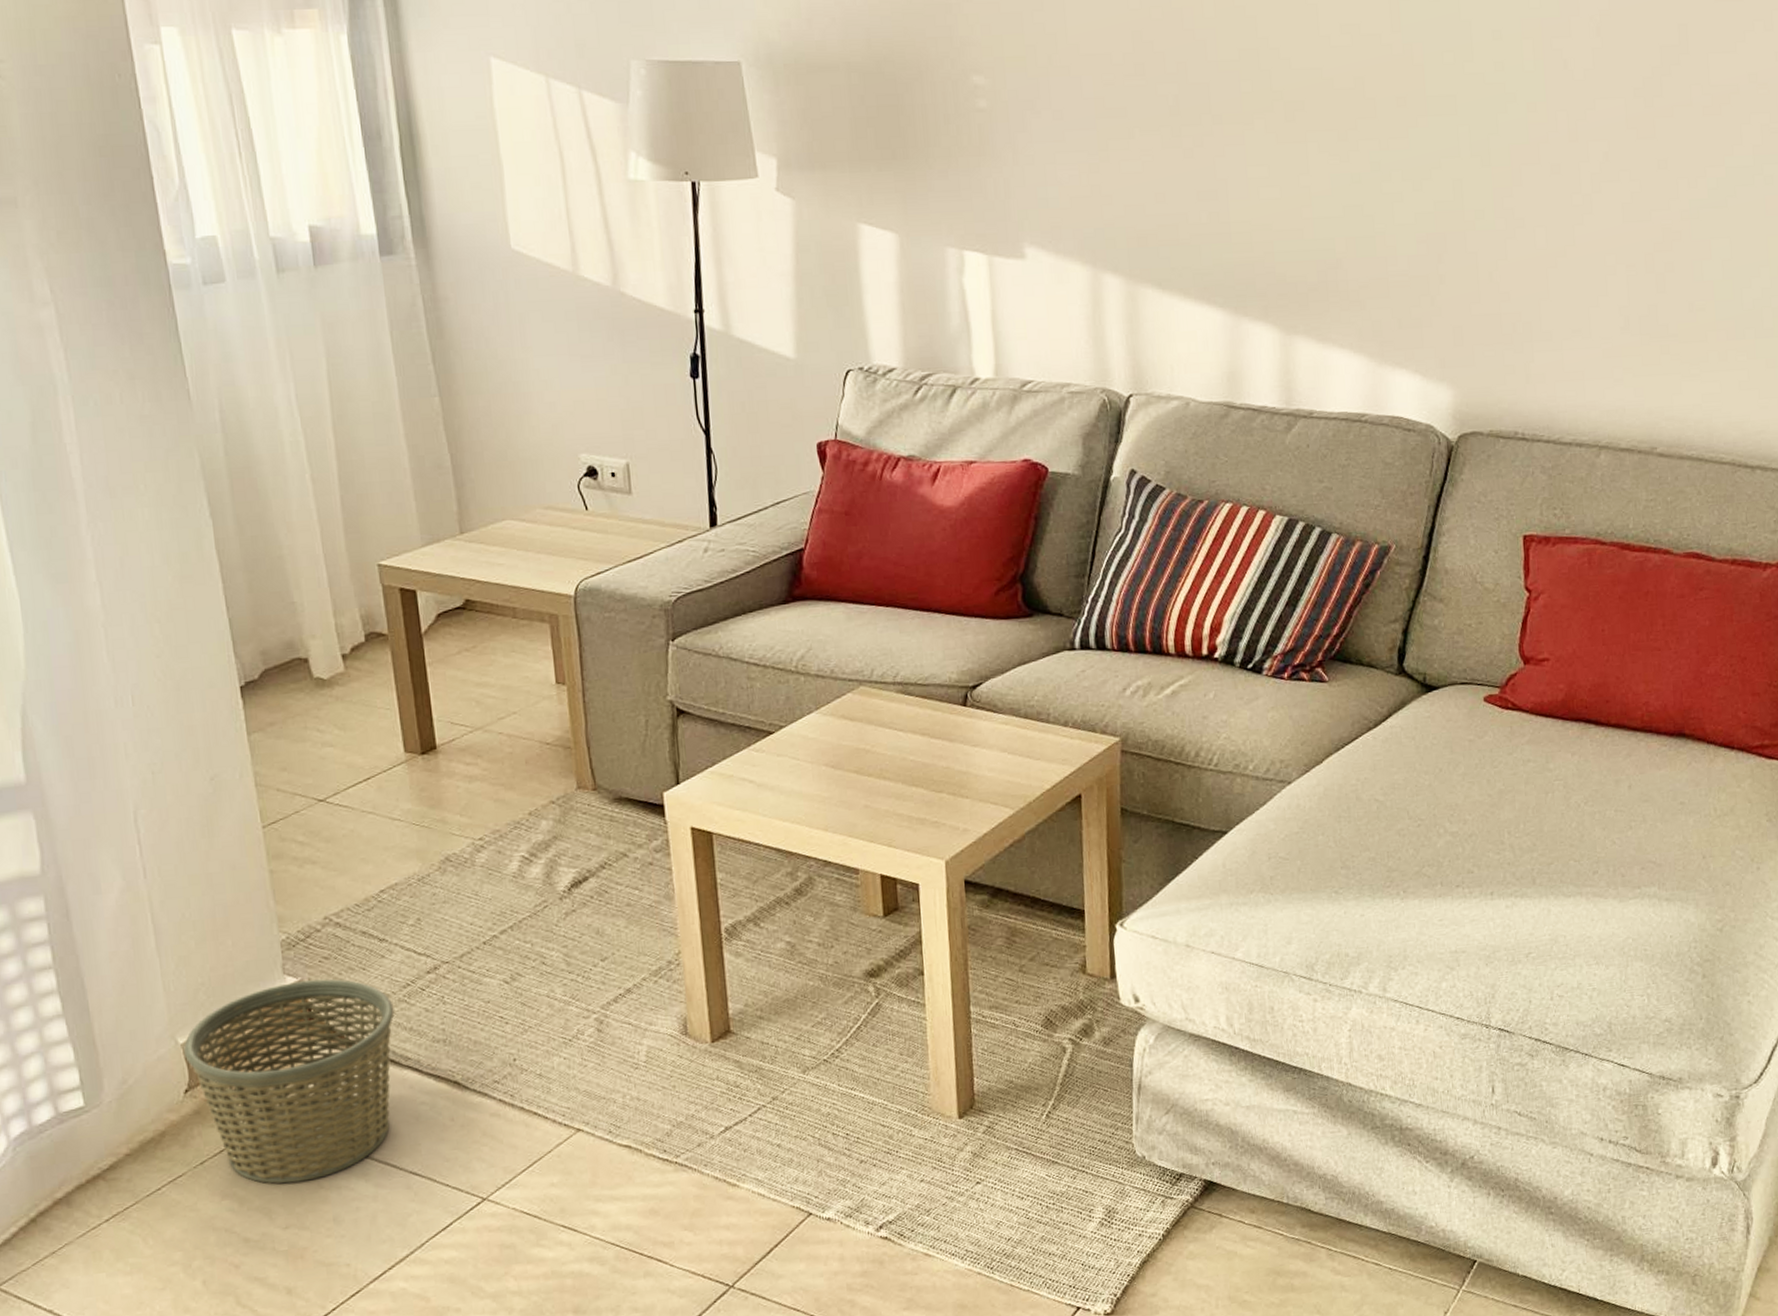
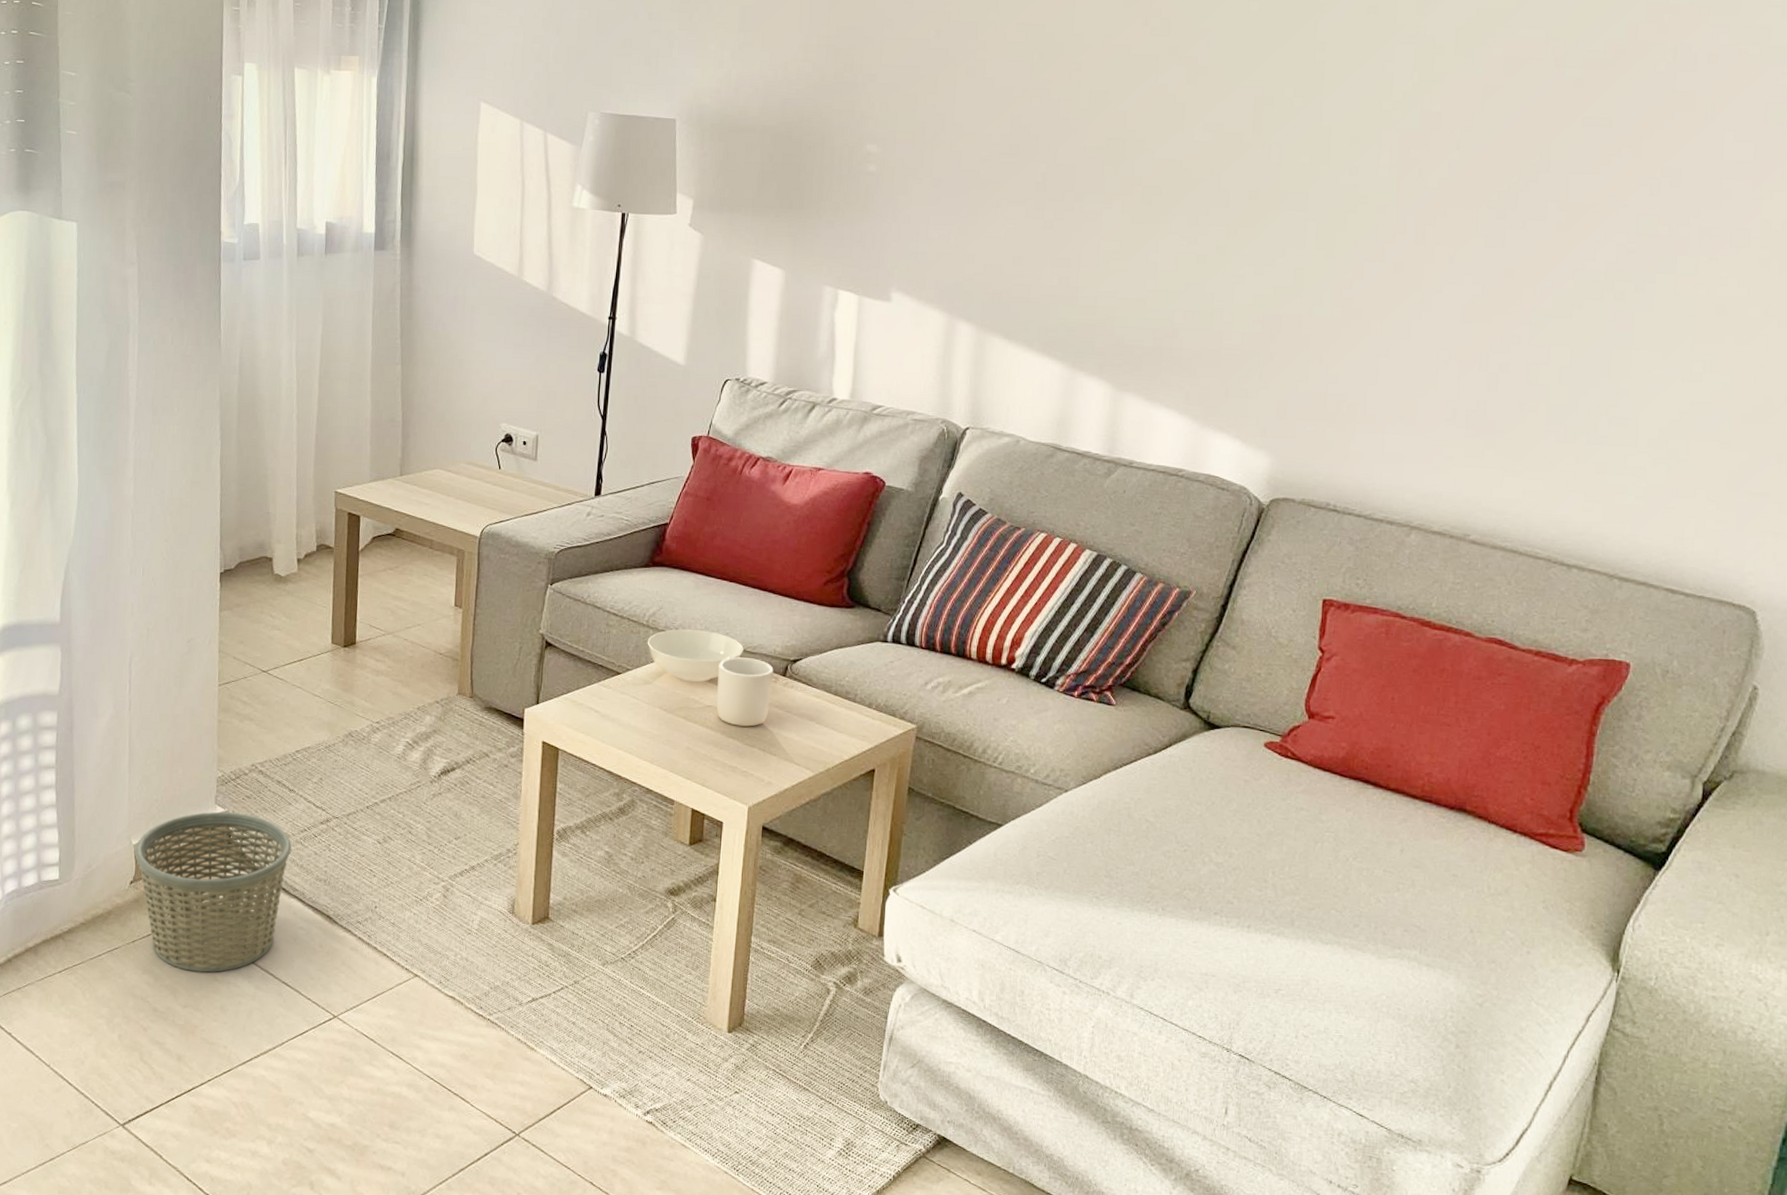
bowl: none [799,667,914,730] -> present [647,629,743,683]
mug: none [887,691,953,772] -> present [716,657,774,727]

